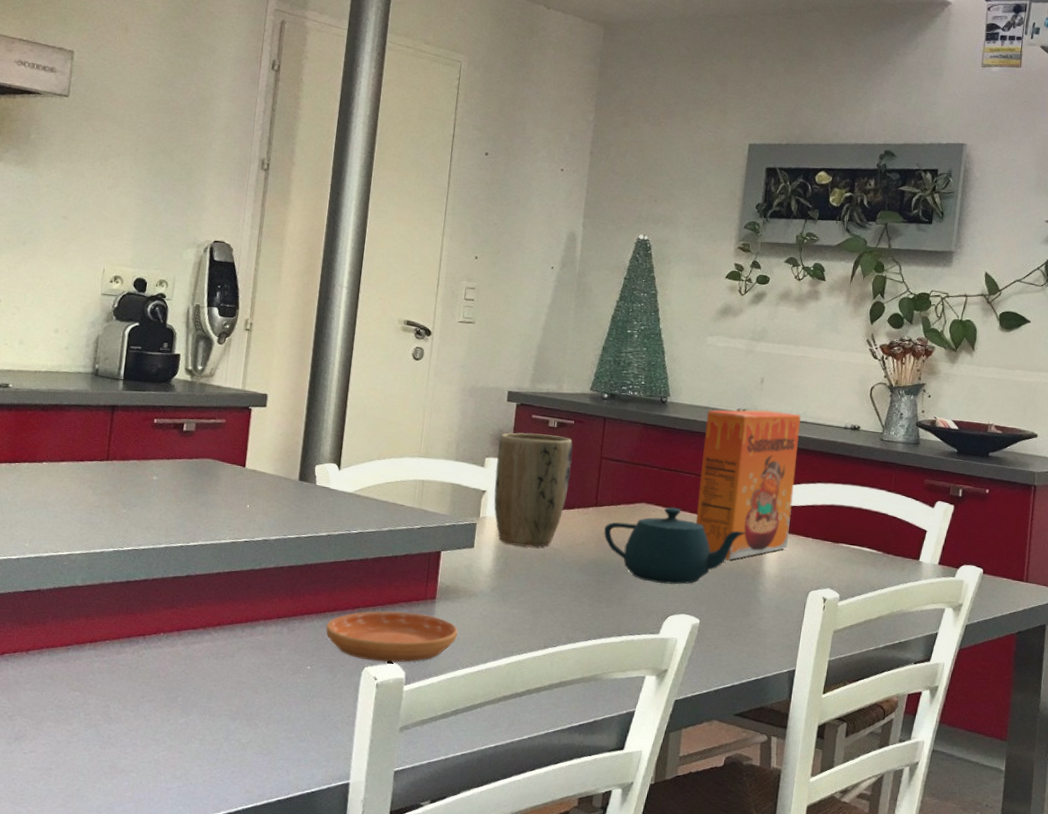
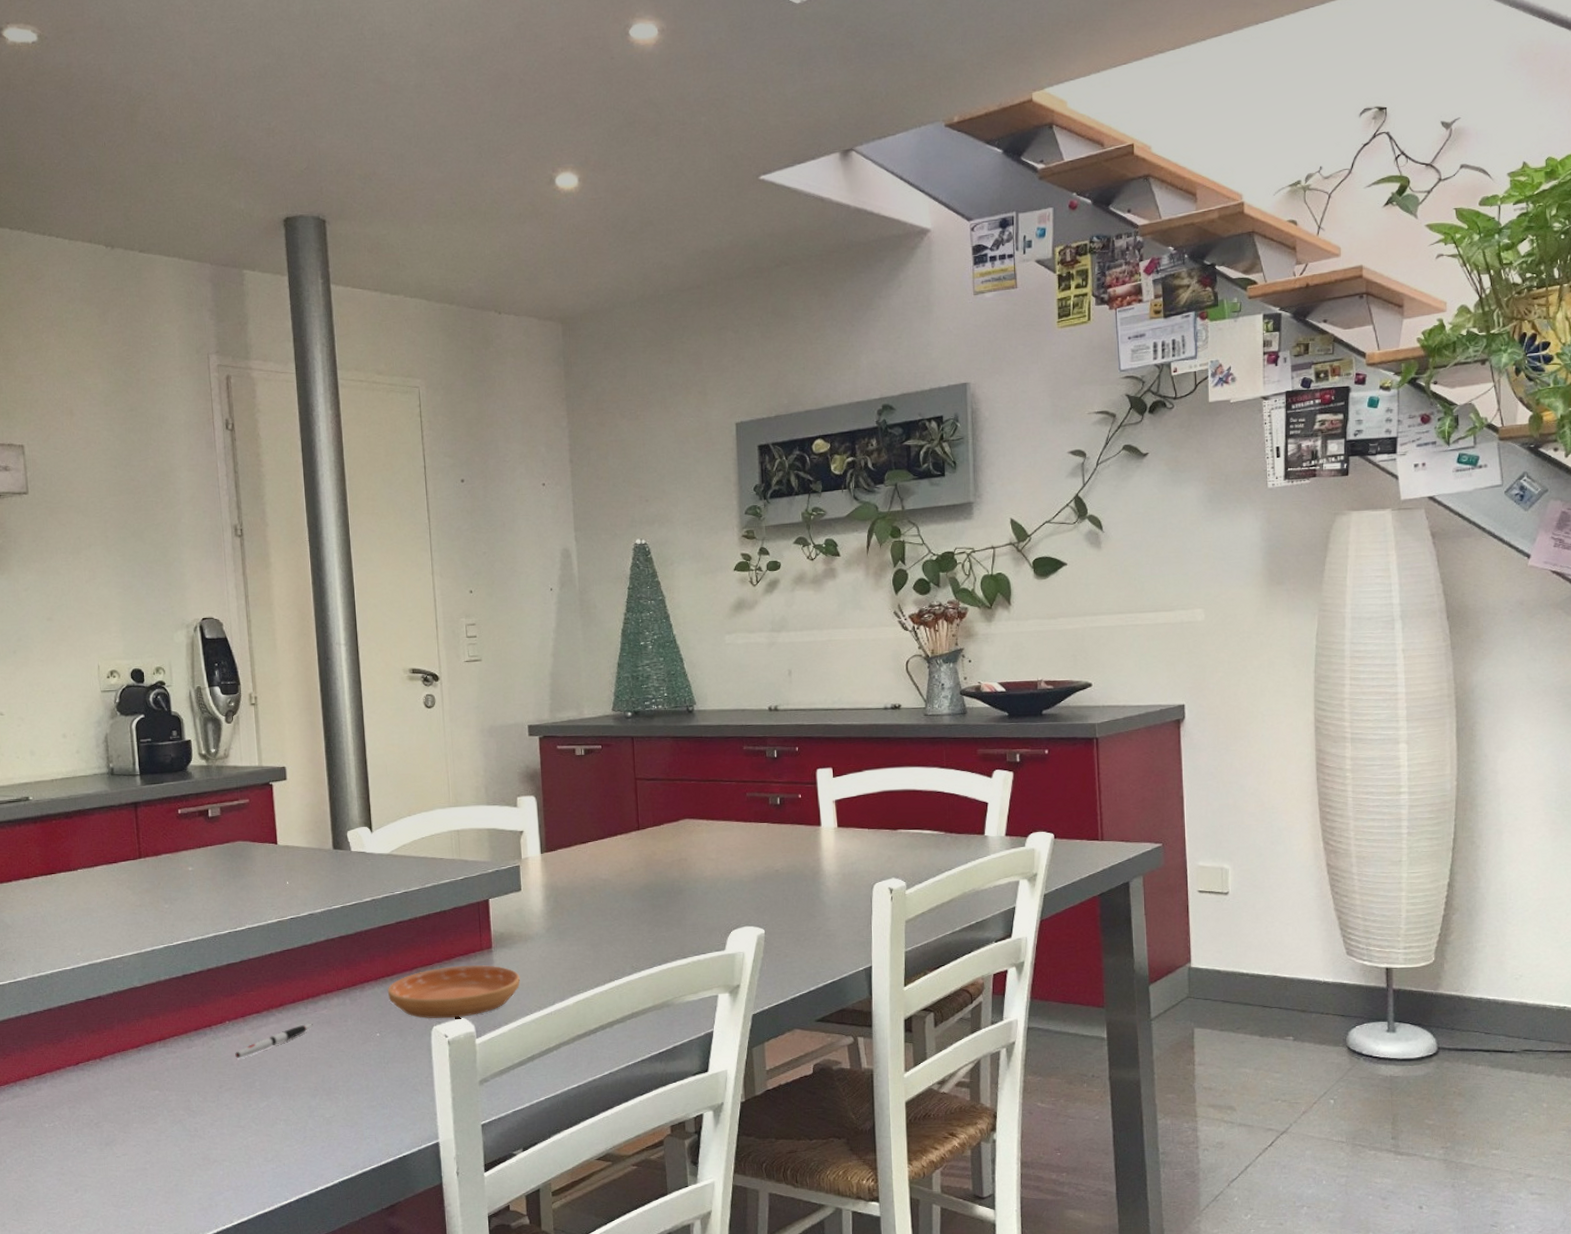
pen: none [163,647,246,672] -> present [235,1024,313,1058]
plant pot: present [494,432,573,548] -> none [527,763,607,883]
teapot: present [604,507,746,585] -> none [651,818,798,899]
cereal box: present [695,409,802,560] -> none [737,702,843,864]

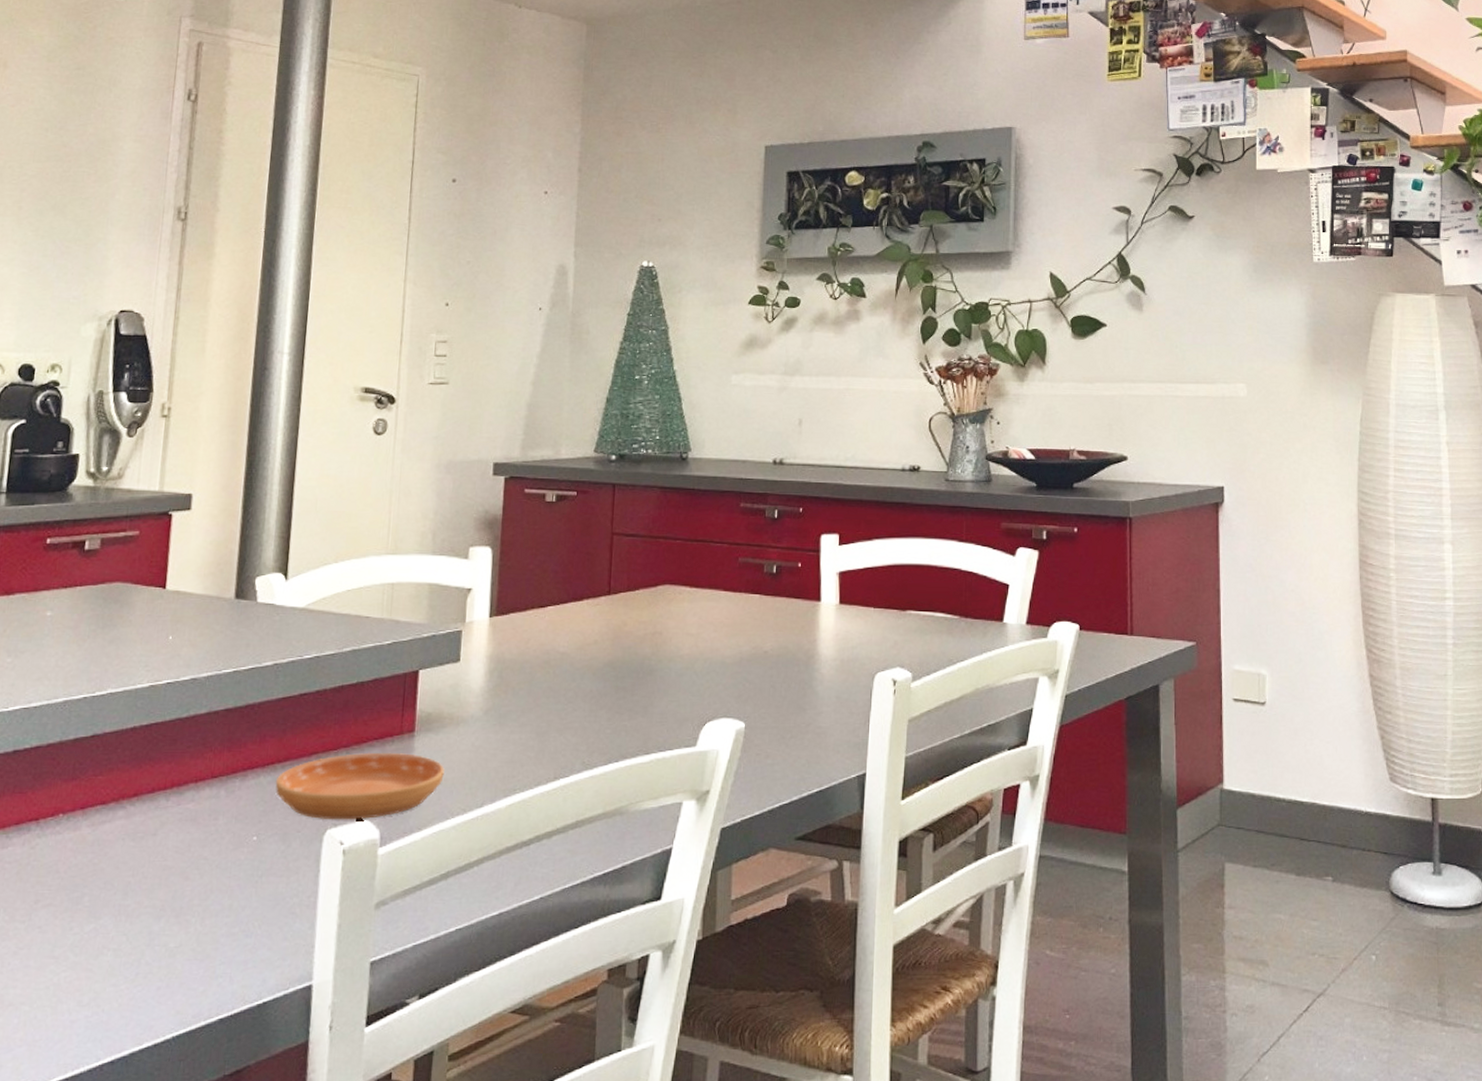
pen: present [235,1024,313,1058] -> none [63,821,172,864]

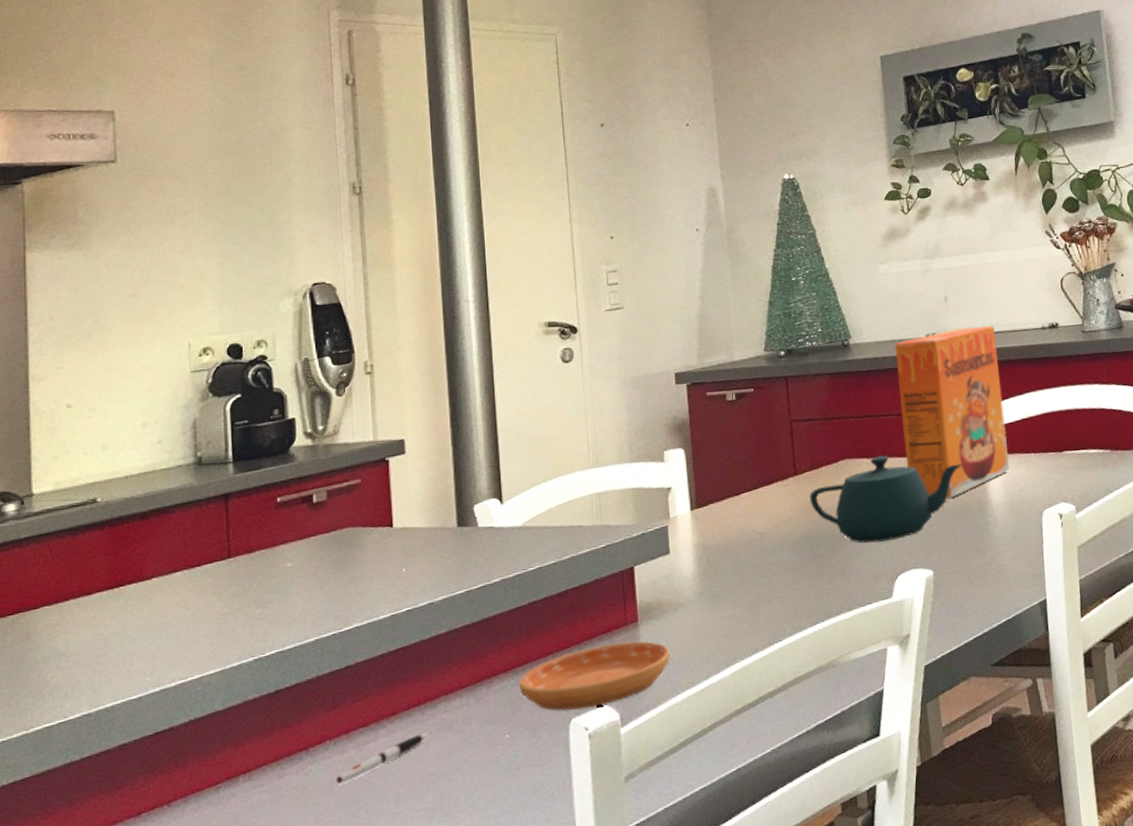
pen: none [63,821,172,864] -> present [336,732,430,784]
teapot: none [621,586,794,683] -> present [810,455,963,543]
cereal box: none [732,457,850,645] -> present [894,326,1009,499]

